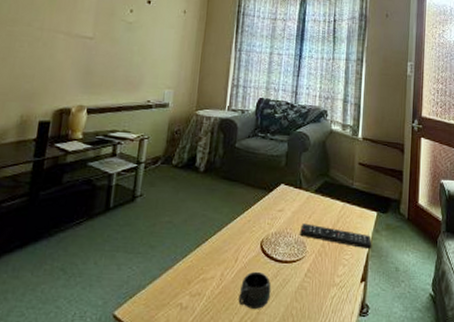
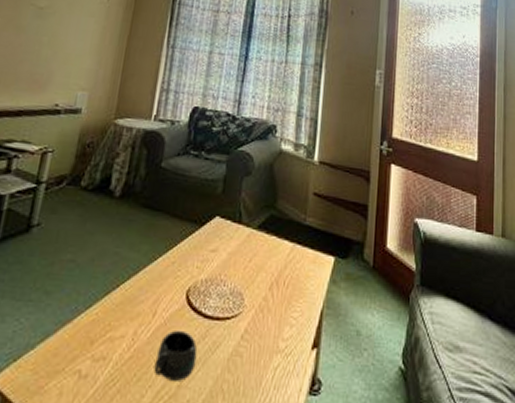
remote control: present [300,223,372,250] -> none [237,268,328,306]

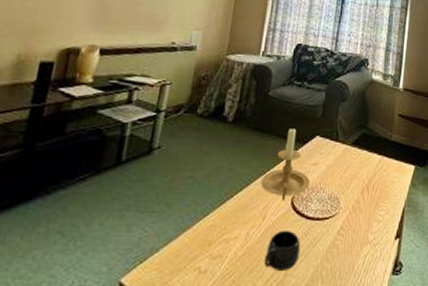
candle holder: none [150,205,209,295] -> present [260,127,311,201]

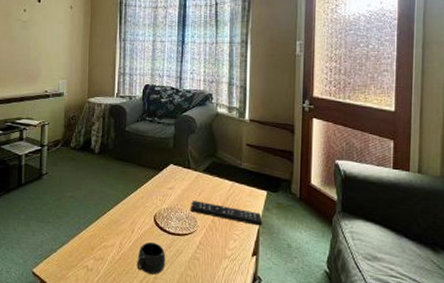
candle holder: present [260,127,311,201] -> none [126,157,169,218]
remote control: none [334,178,409,205] -> present [191,200,263,226]

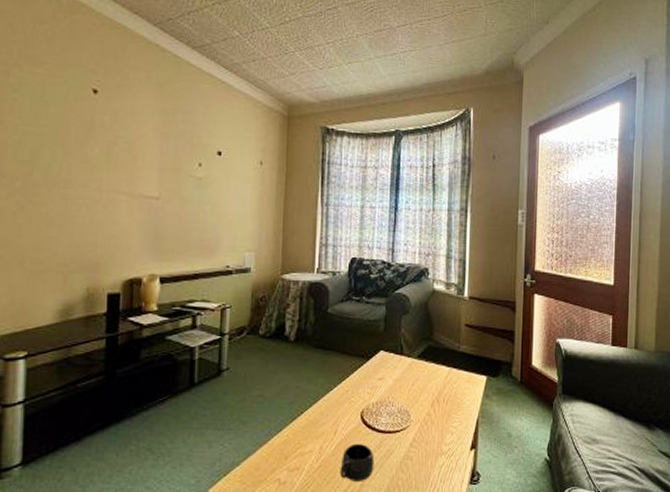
remote control: present [191,200,263,226] -> none [403,391,482,416]

